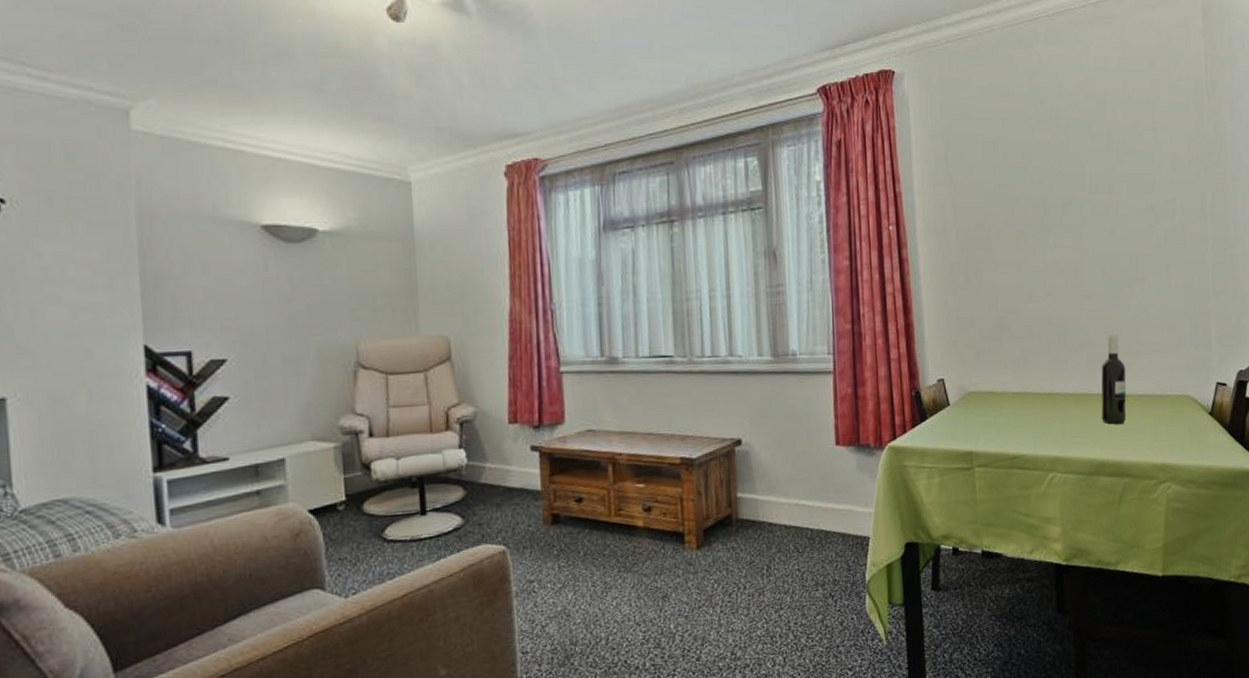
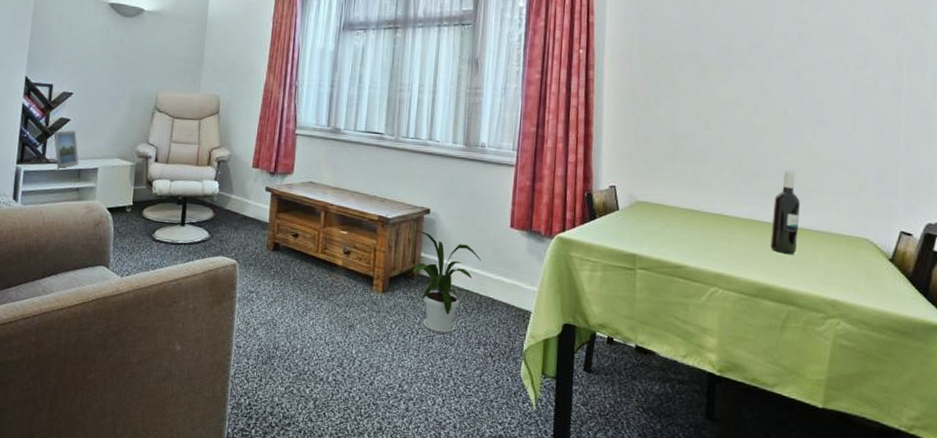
picture frame: none [206,411,254,468] -> present [53,130,79,168]
house plant: none [719,466,808,584] -> present [403,229,481,334]

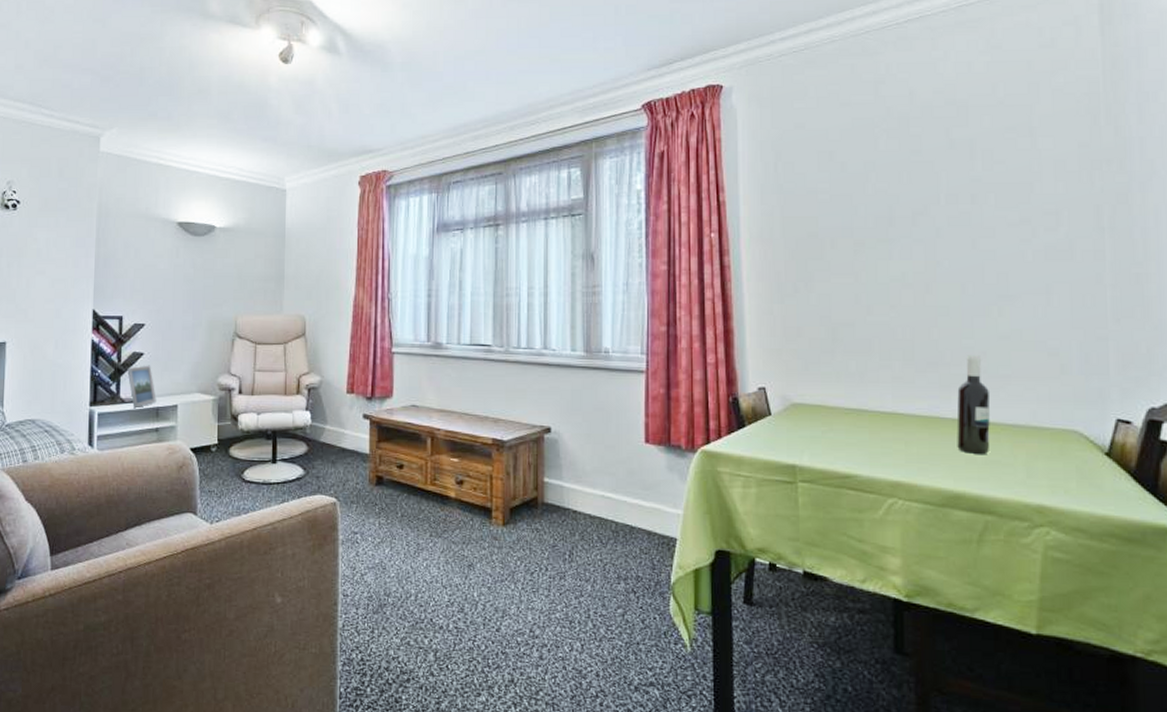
house plant: present [403,229,481,334] -> none [525,451,614,569]

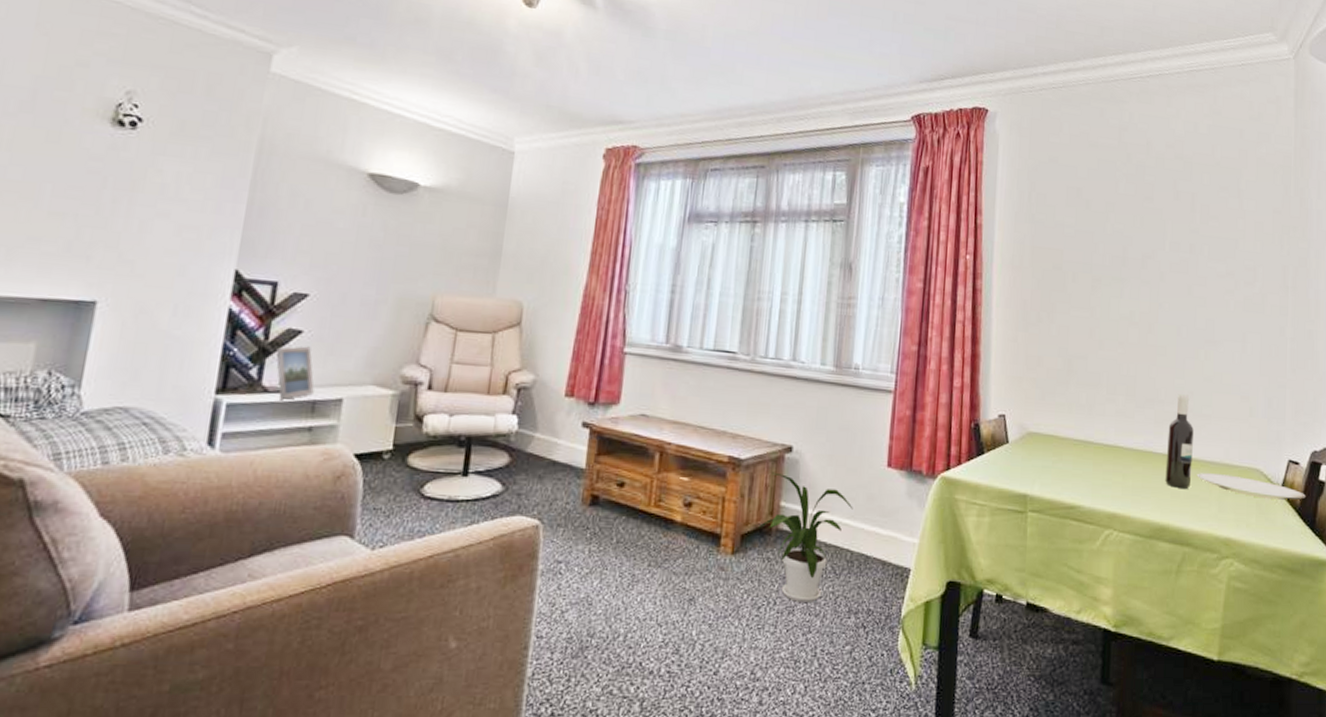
house plant: none [525,451,614,569] -> present [758,472,853,602]
plate: none [996,437,1142,463] -> present [1197,473,1305,500]

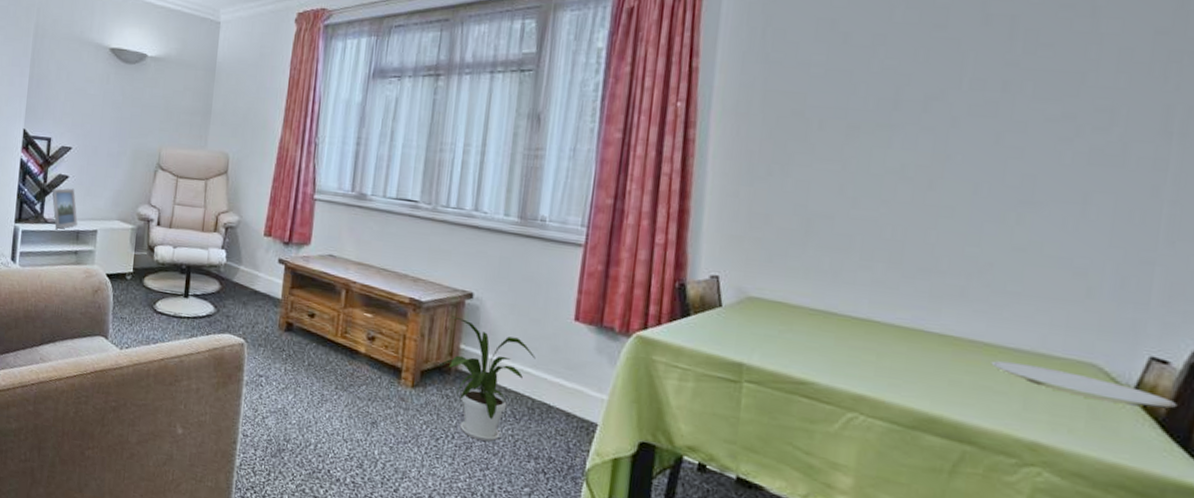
wine bottle: present [1165,394,1195,489] -> none [940,265,992,378]

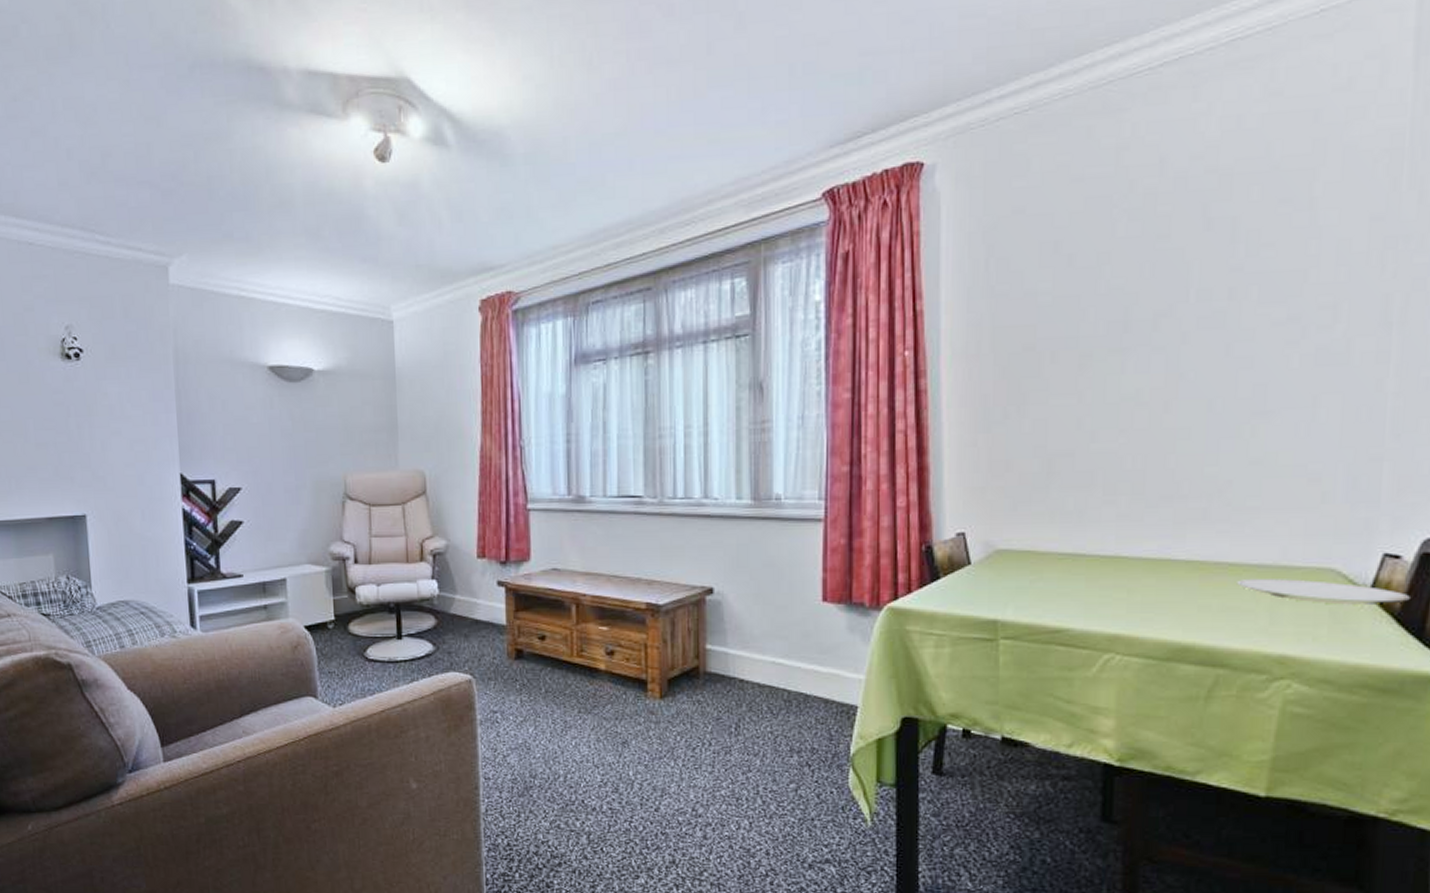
picture frame: present [52,188,78,229] -> none [226,534,262,583]
house plant: present [438,316,536,442] -> none [685,615,786,742]

